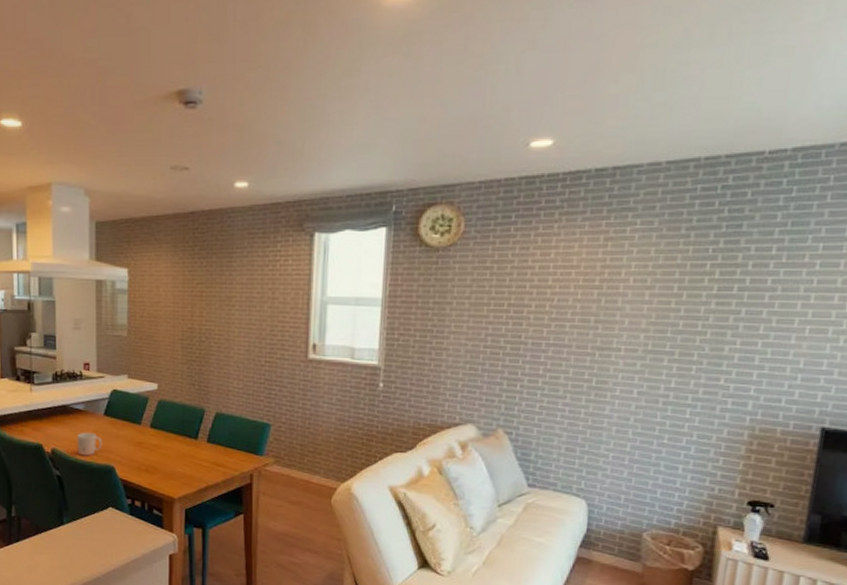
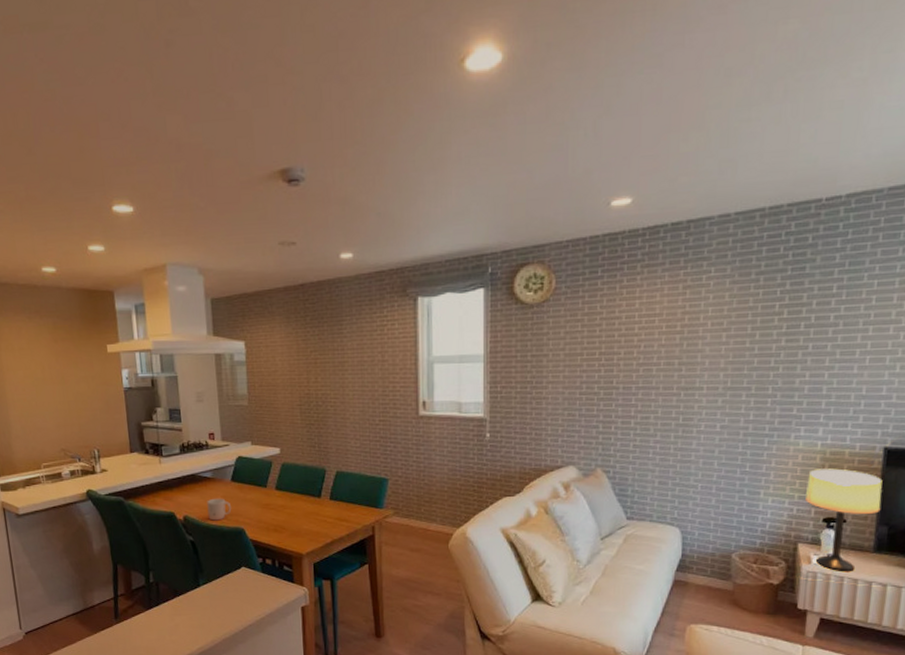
table lamp: none [729,446,818,562] -> present [805,468,883,571]

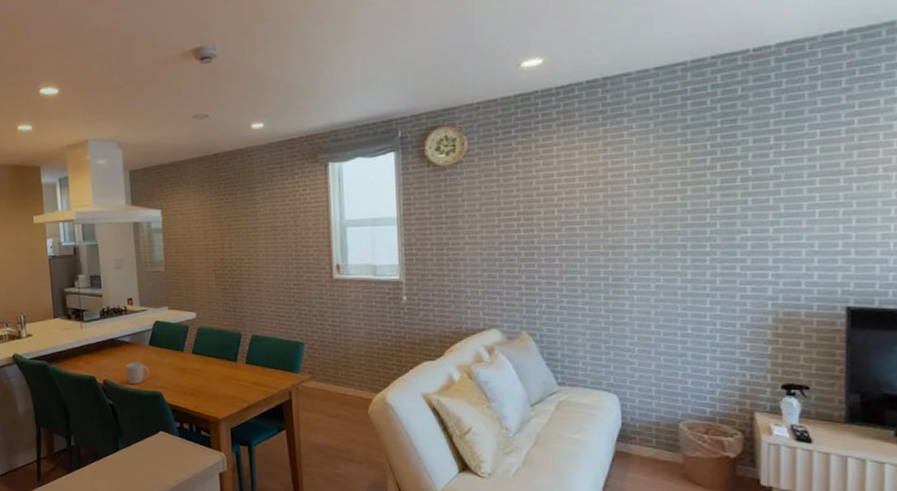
table lamp: present [805,468,883,571] -> none [759,330,850,444]

